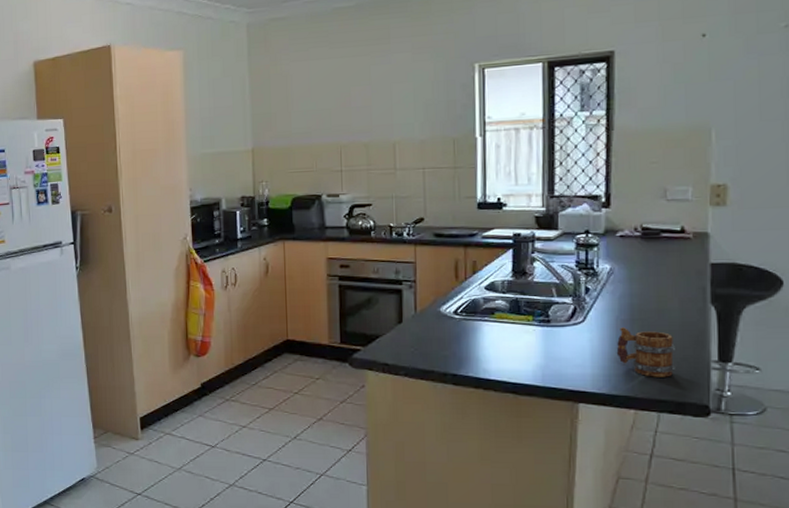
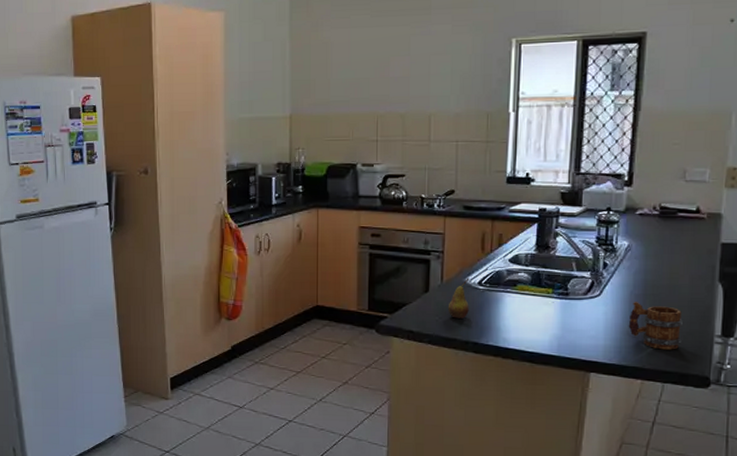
fruit: none [423,307,446,350] -> present [447,278,470,319]

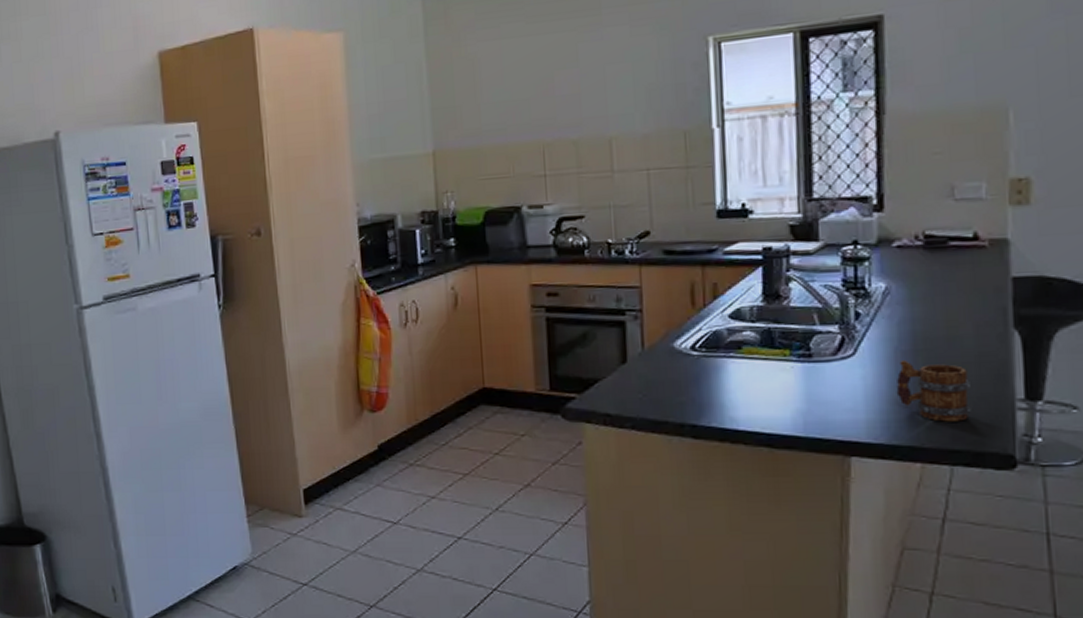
fruit: present [447,278,470,319] -> none [653,341,682,395]

